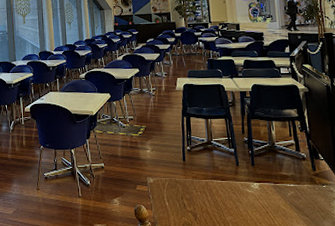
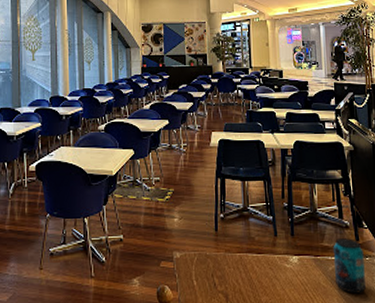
beverage can: none [291,169,324,216] -> present [333,238,367,294]

